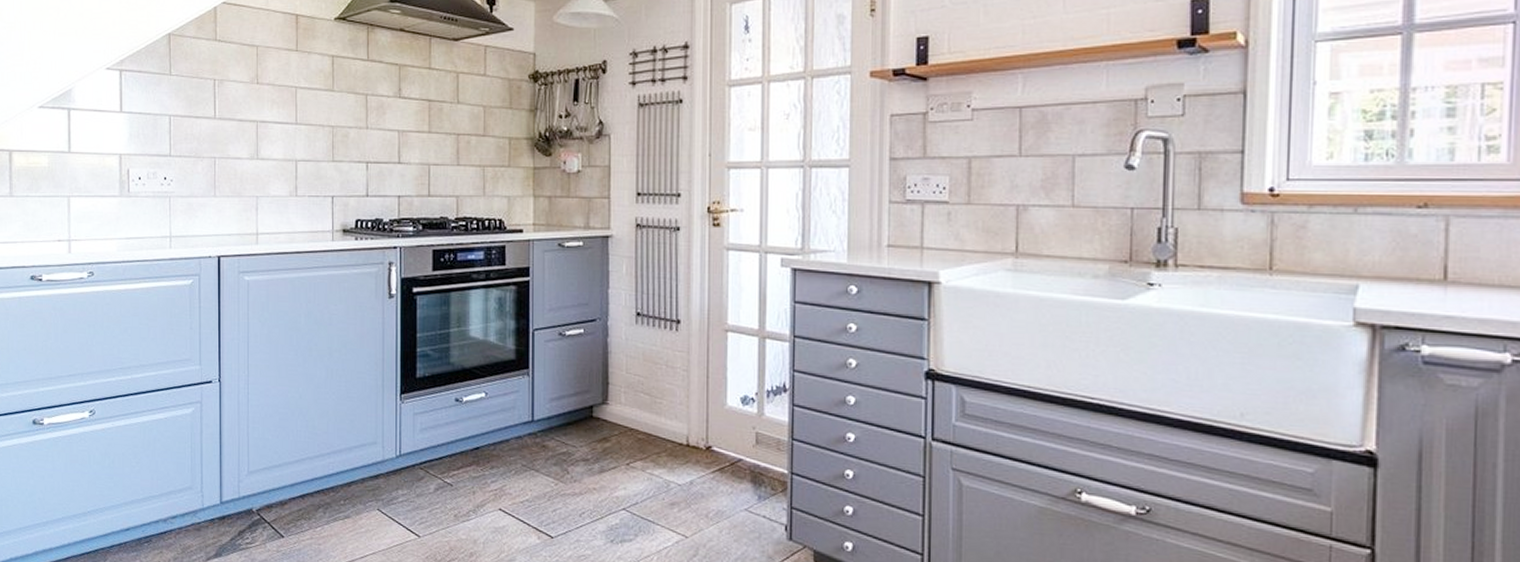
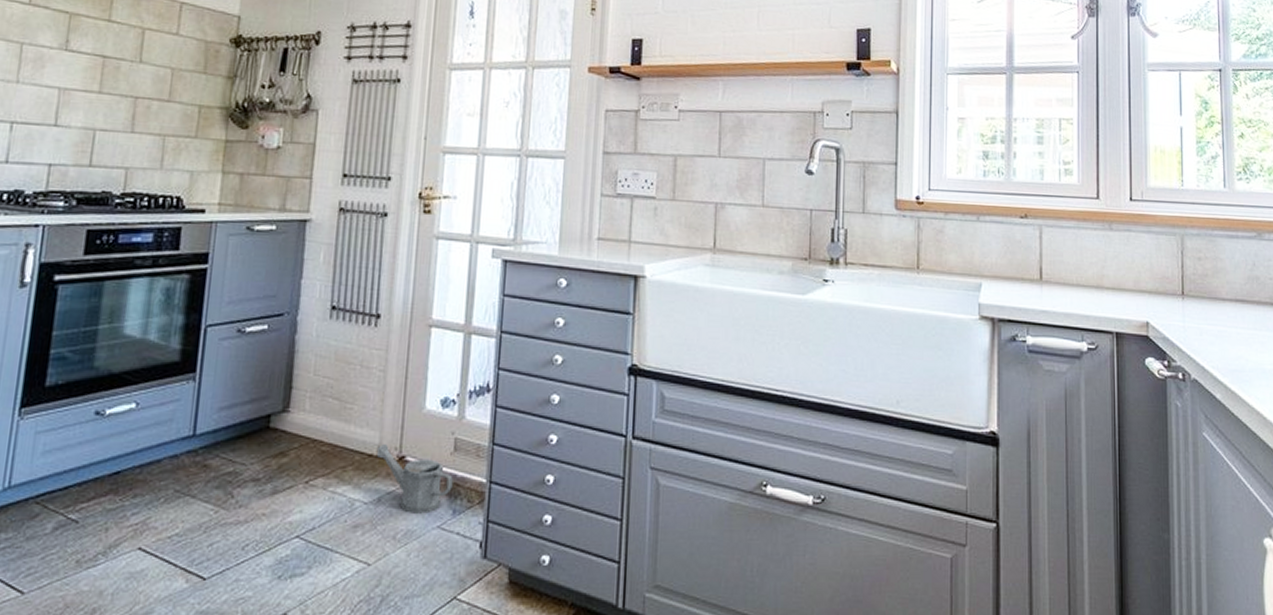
watering can: none [687,435,757,498] -> present [377,444,453,514]

